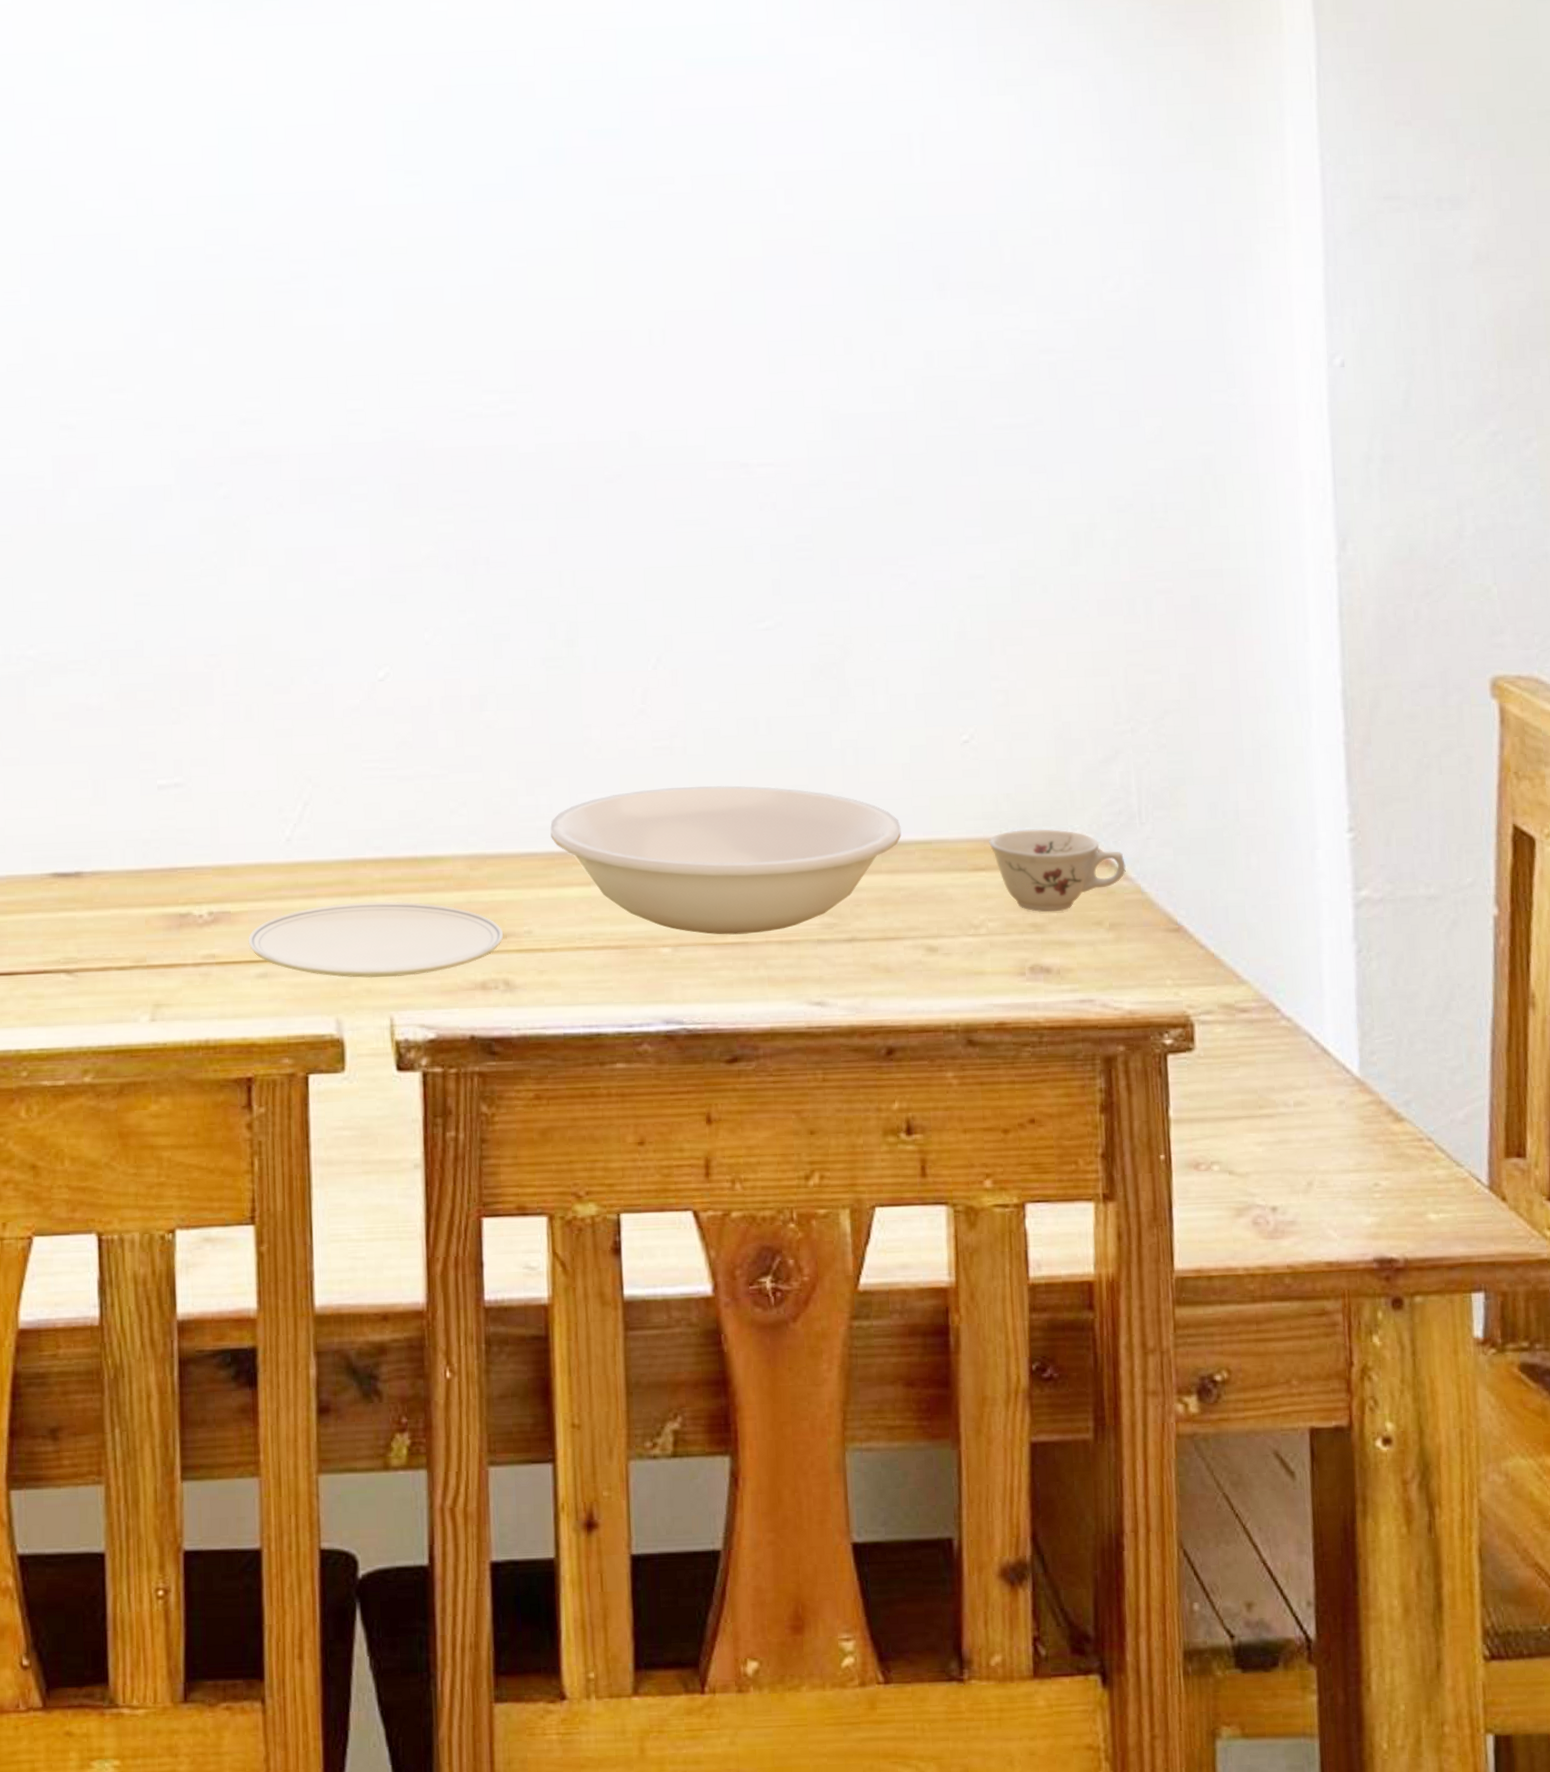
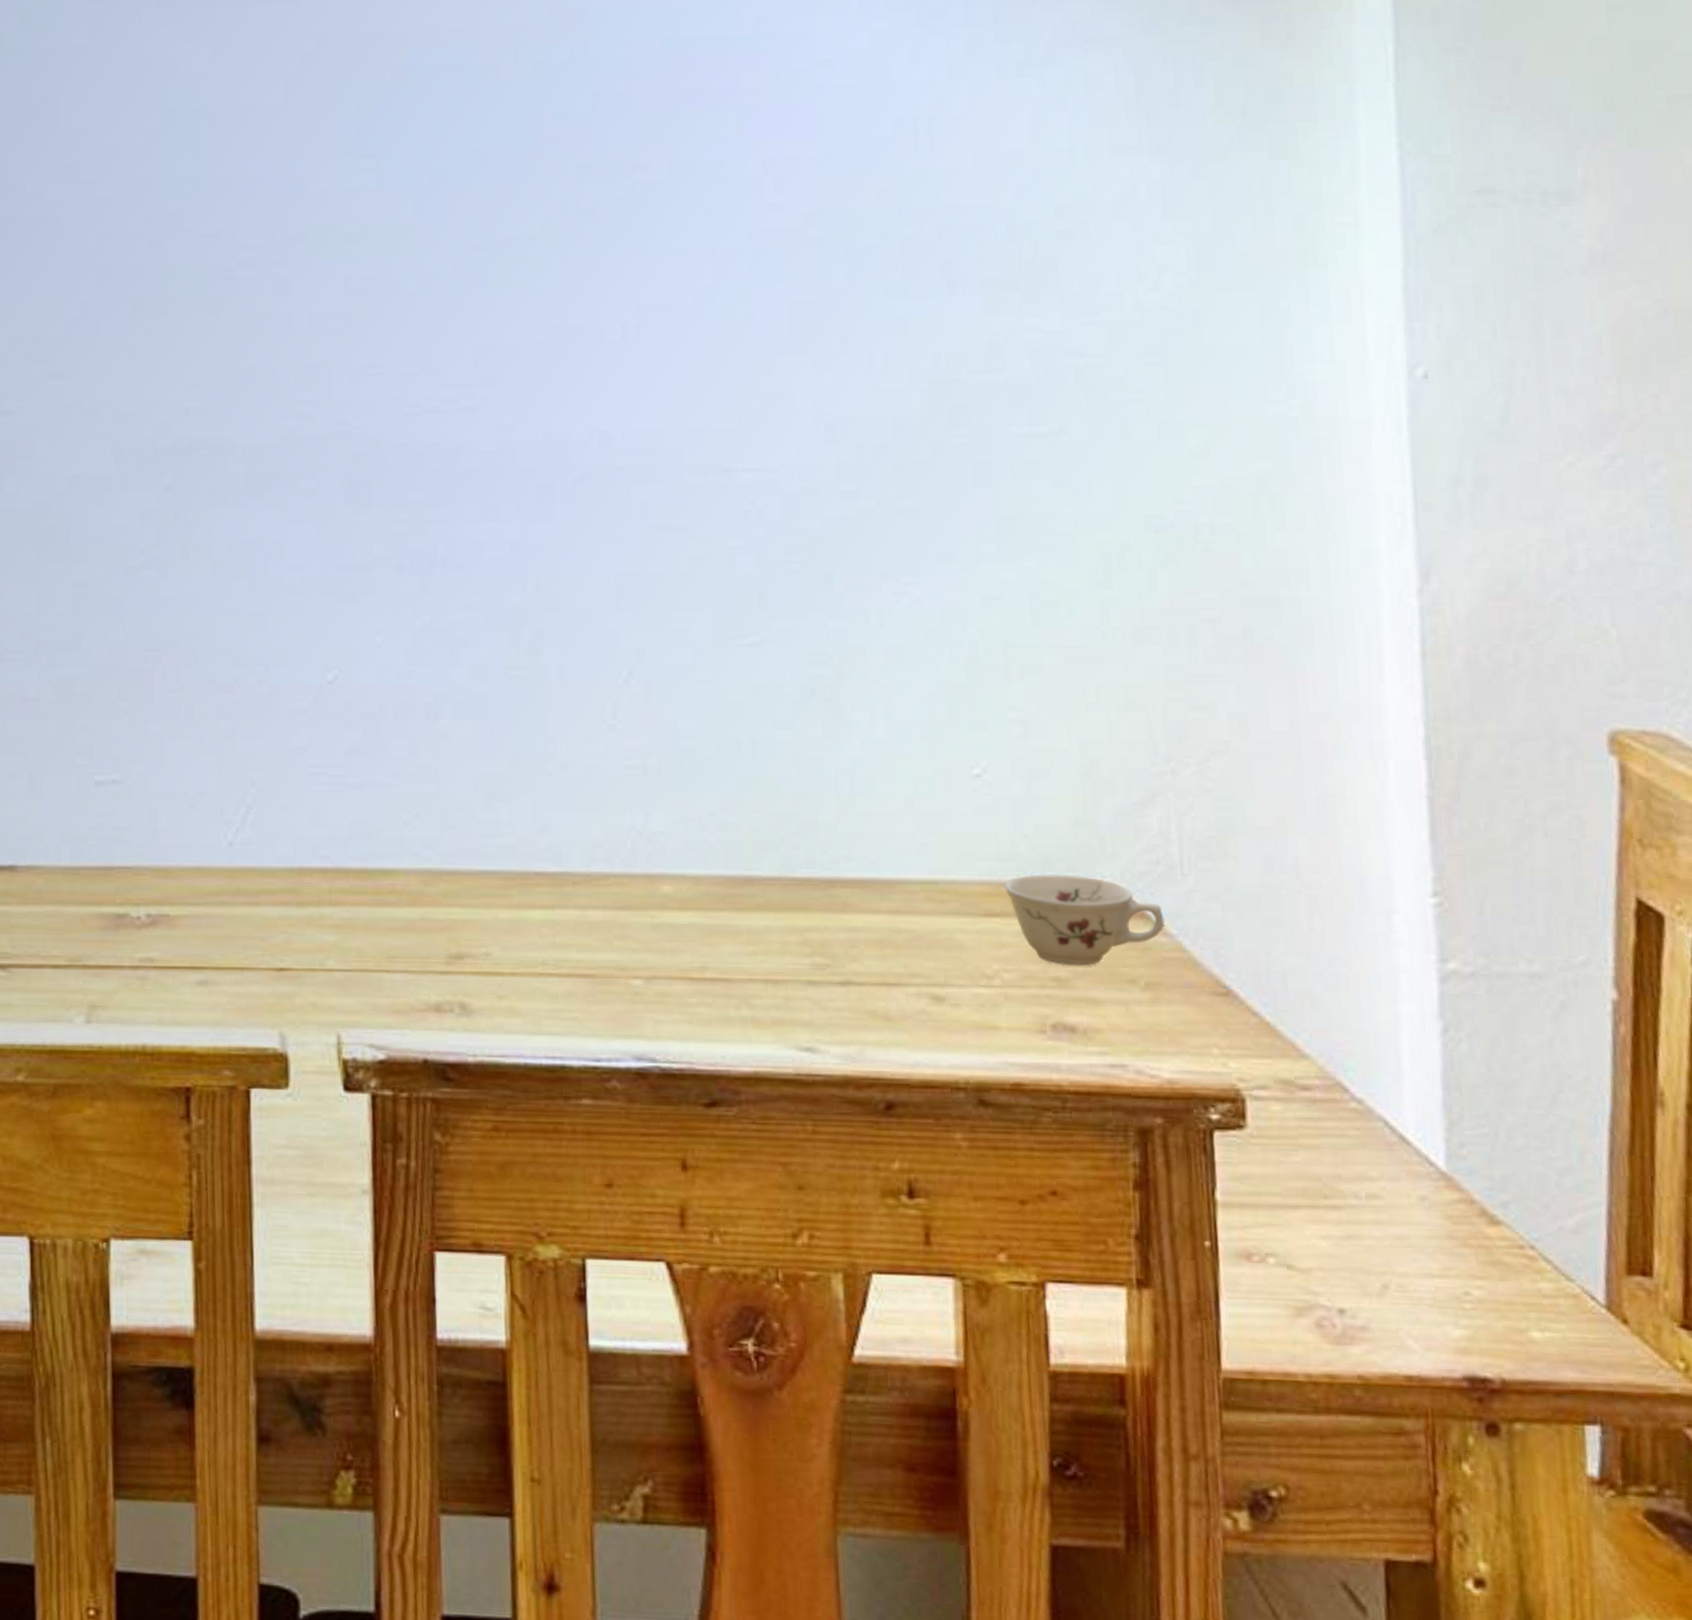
plate: present [248,901,504,978] -> none [187,913,460,993]
bowl: present [550,785,902,935] -> none [511,810,904,970]

